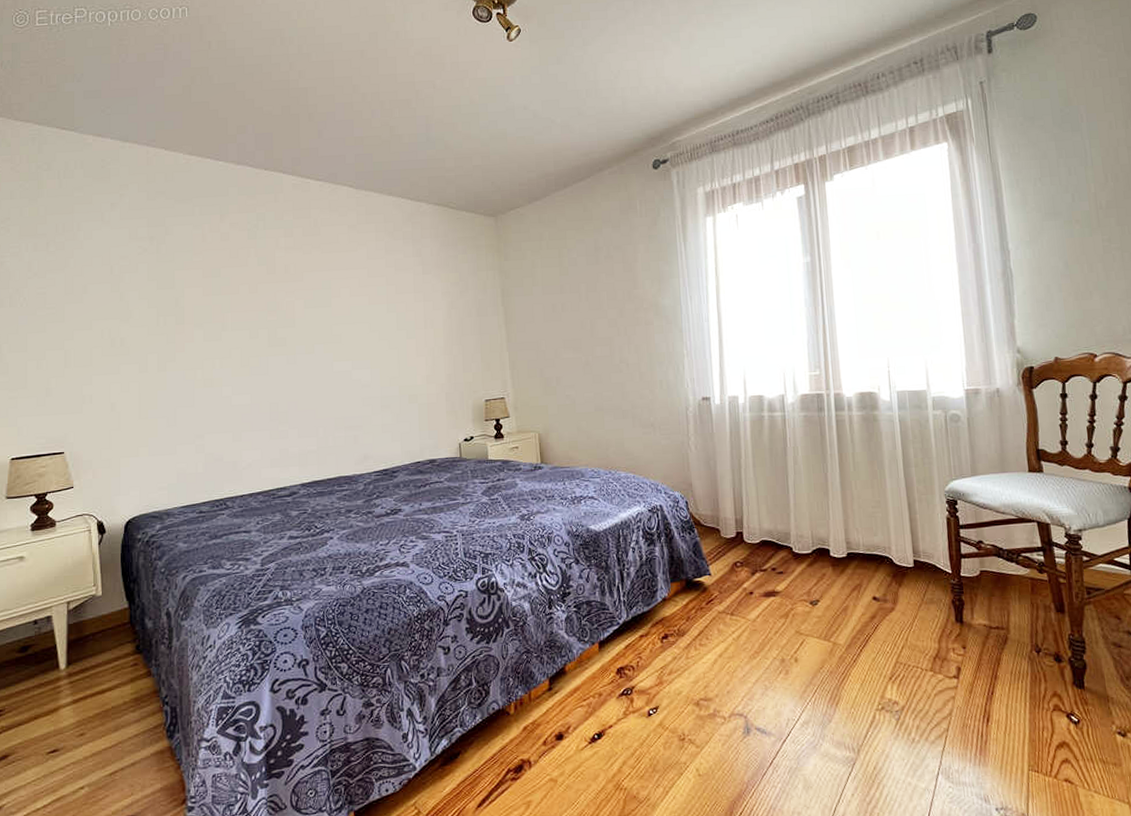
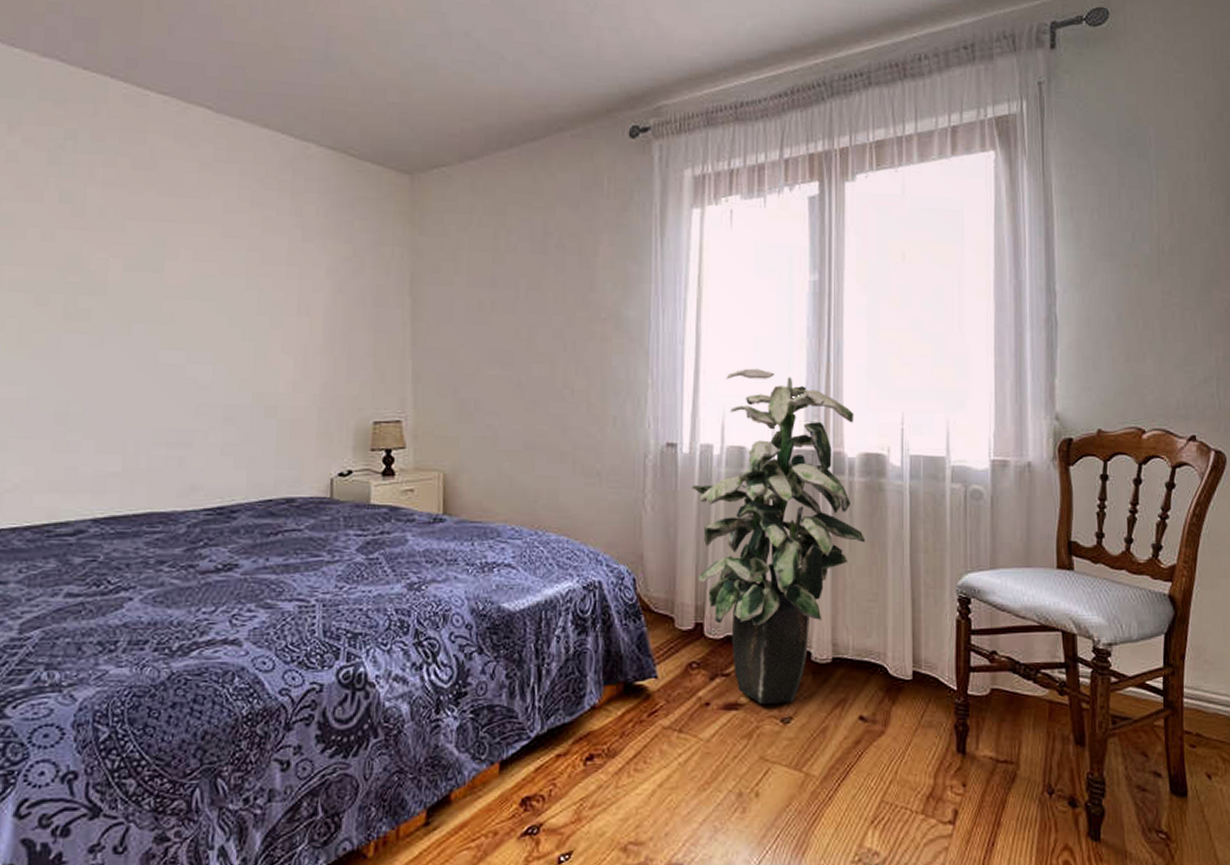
indoor plant: none [724,334,866,592] -> present [692,368,866,705]

